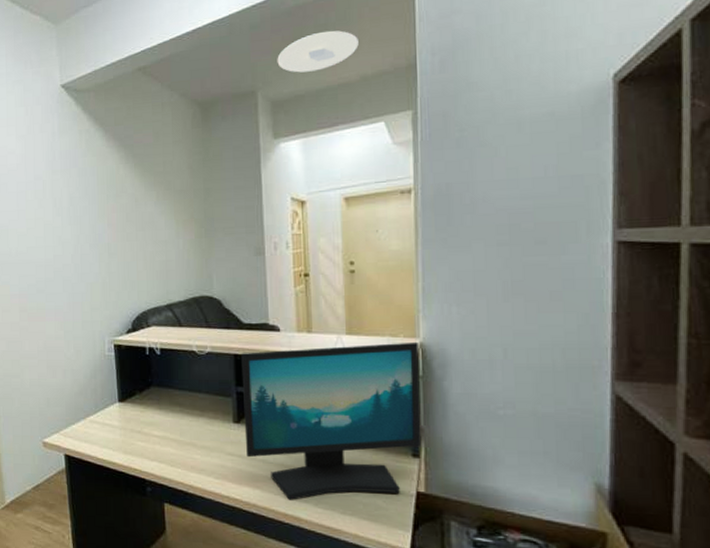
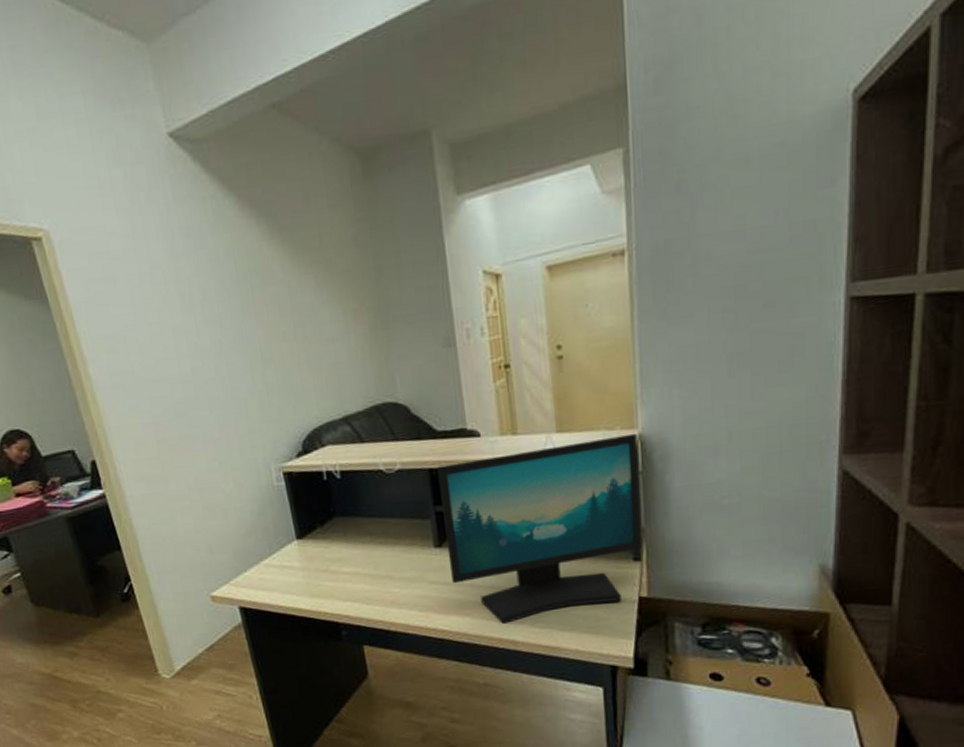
ceiling light: present [277,30,359,73] -> none [453,40,555,103]

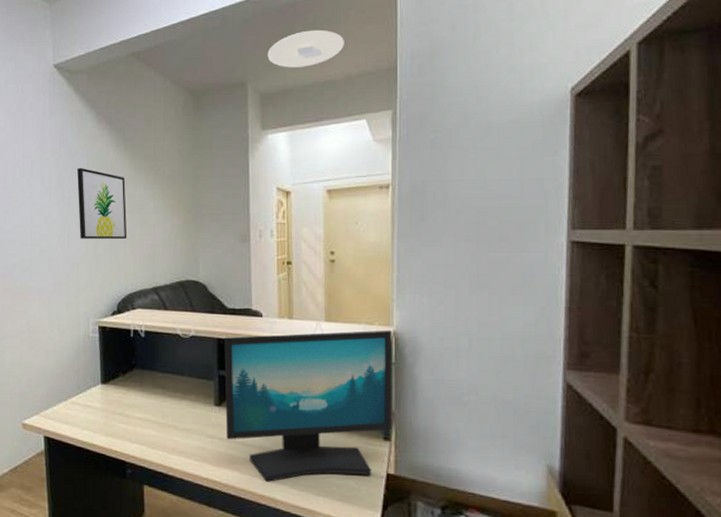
wall art: none [224,273,302,367] -> present [77,168,128,239]
ceiling light: none [453,40,555,103] -> present [267,29,344,68]

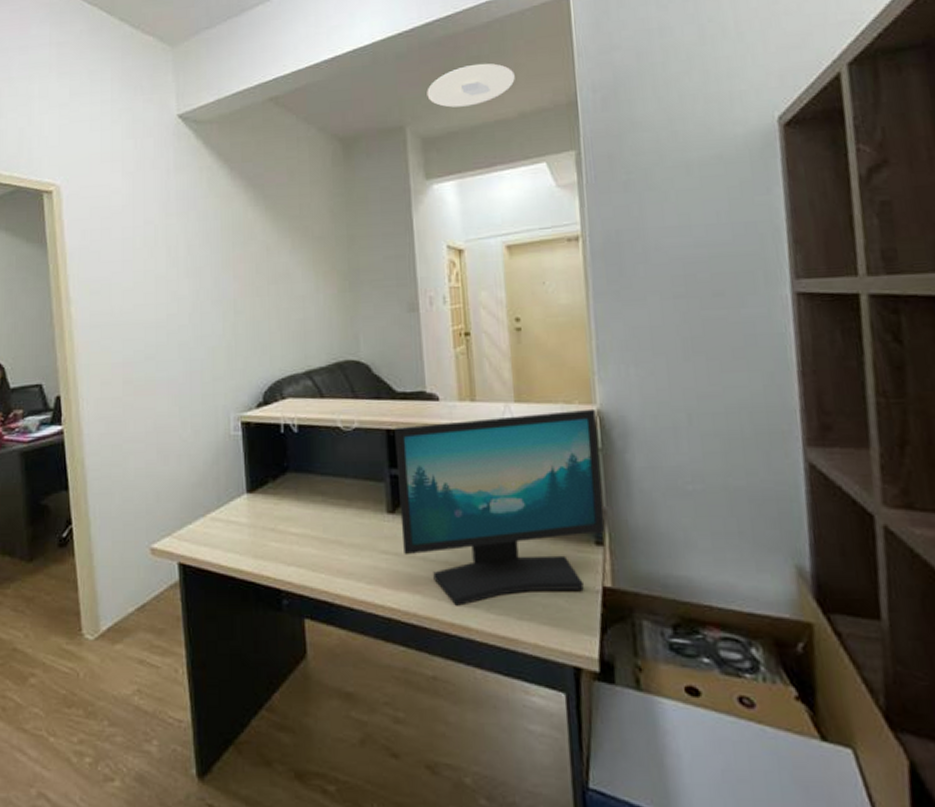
wall art: present [77,168,128,239] -> none [210,233,272,317]

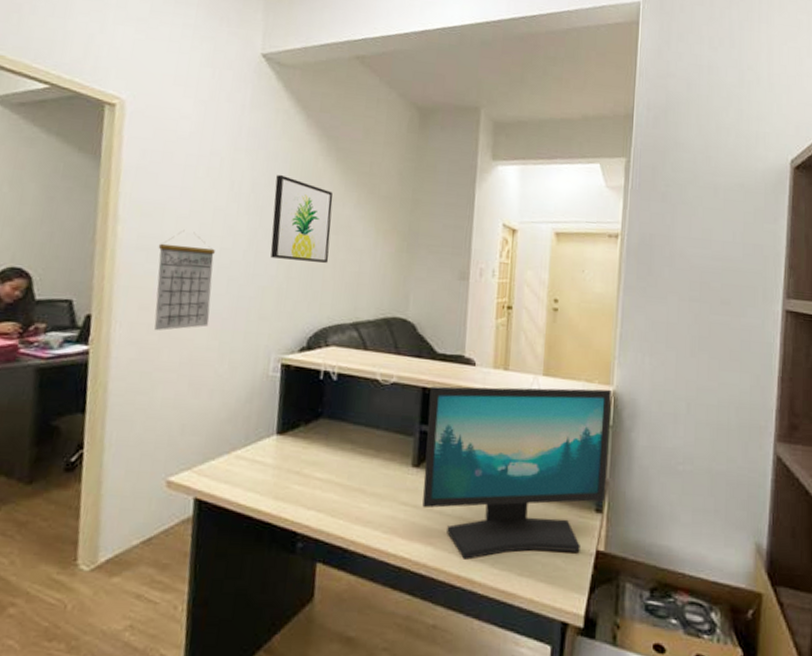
calendar: none [110,301,167,404] -> present [154,229,215,331]
wall art: none [210,233,272,317] -> present [270,175,333,263]
ceiling light: present [427,63,515,108] -> none [504,64,584,101]

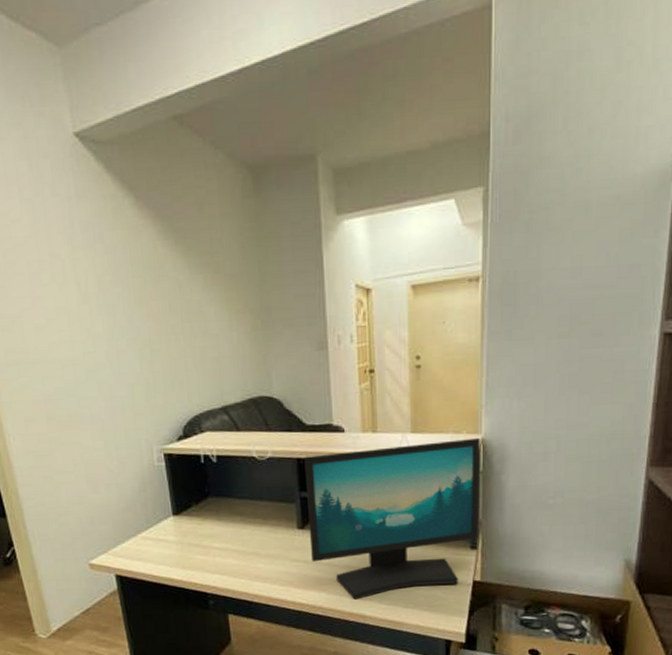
calendar: present [154,229,215,331] -> none [26,339,91,439]
wall art: present [270,175,333,263] -> none [119,268,188,355]

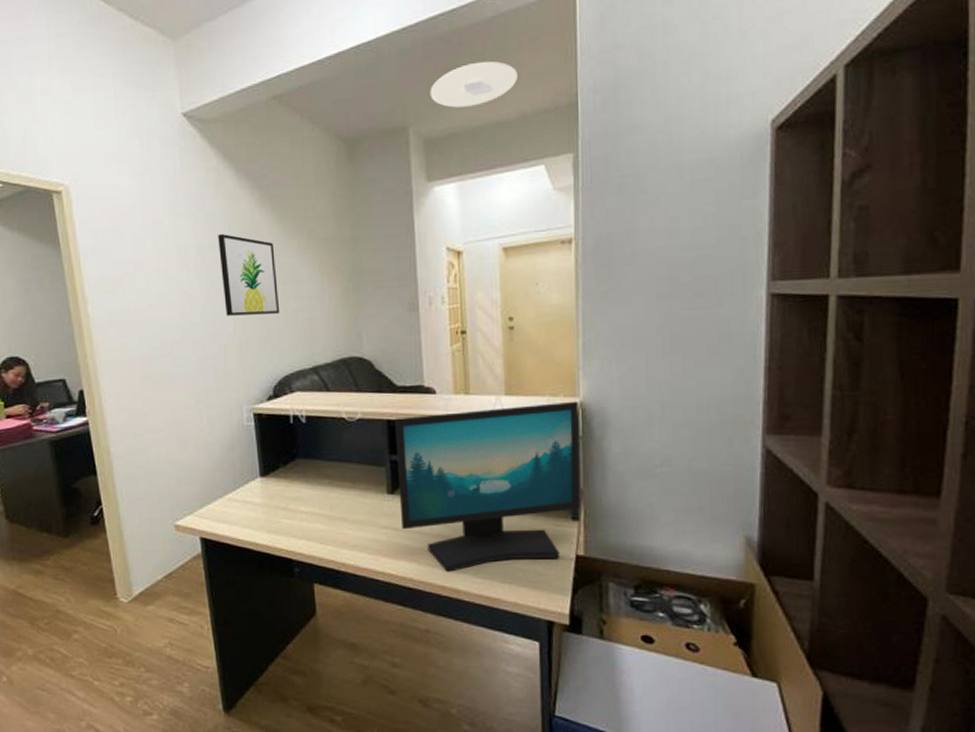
wall art: none [119,268,188,355] -> present [218,234,280,316]
ceiling light: none [339,83,430,135] -> present [430,61,518,108]

